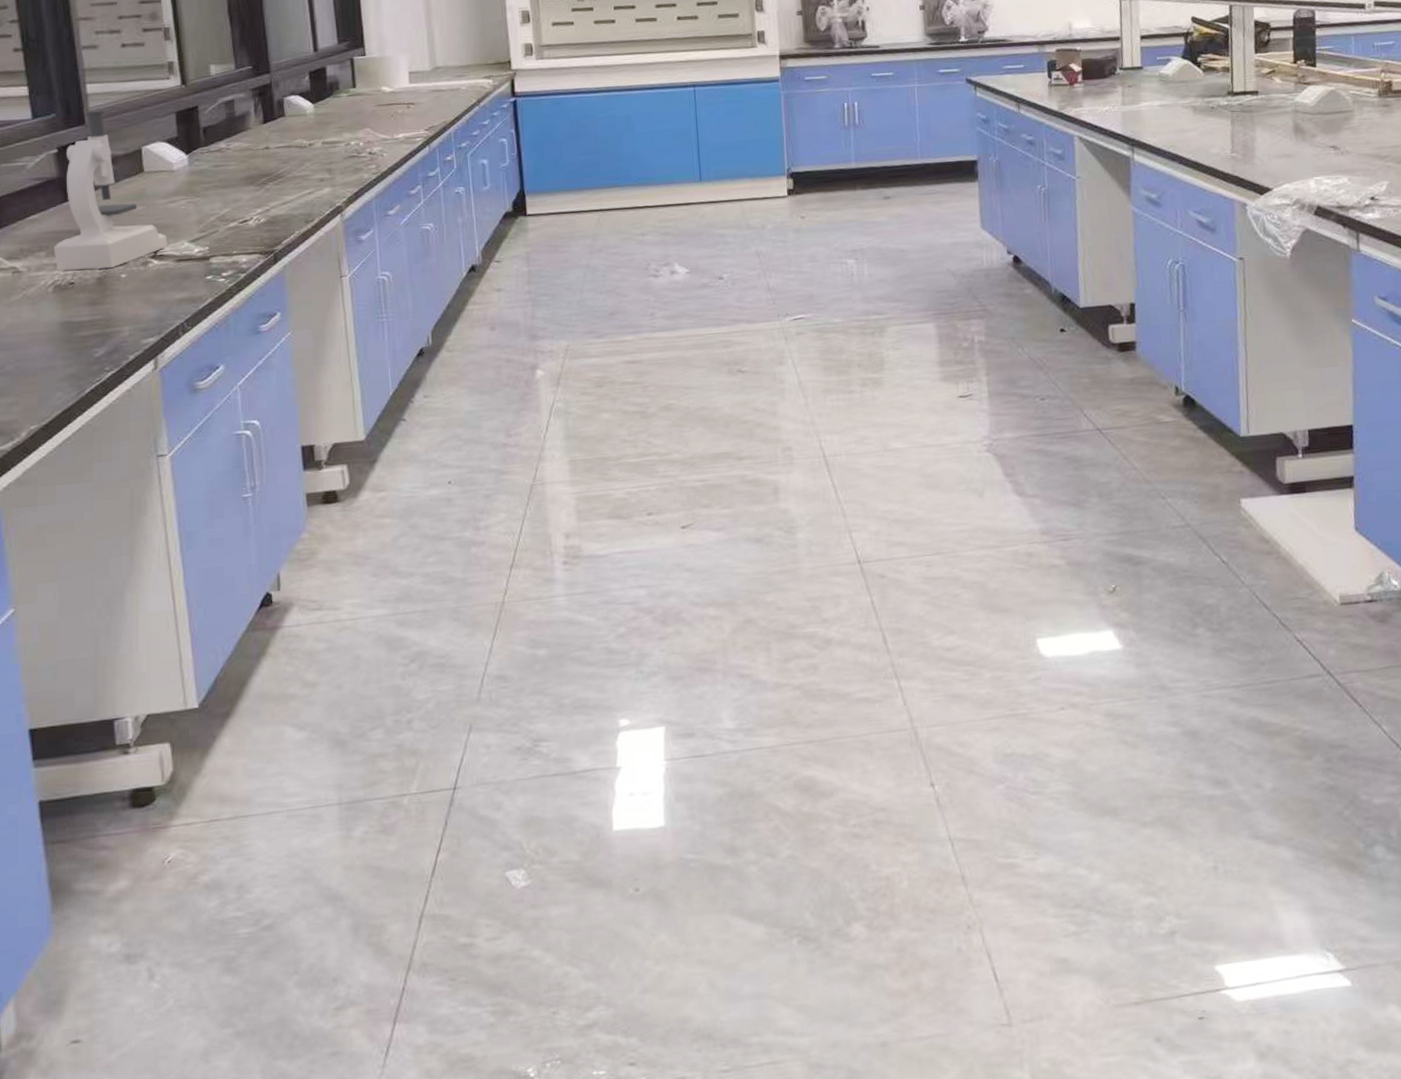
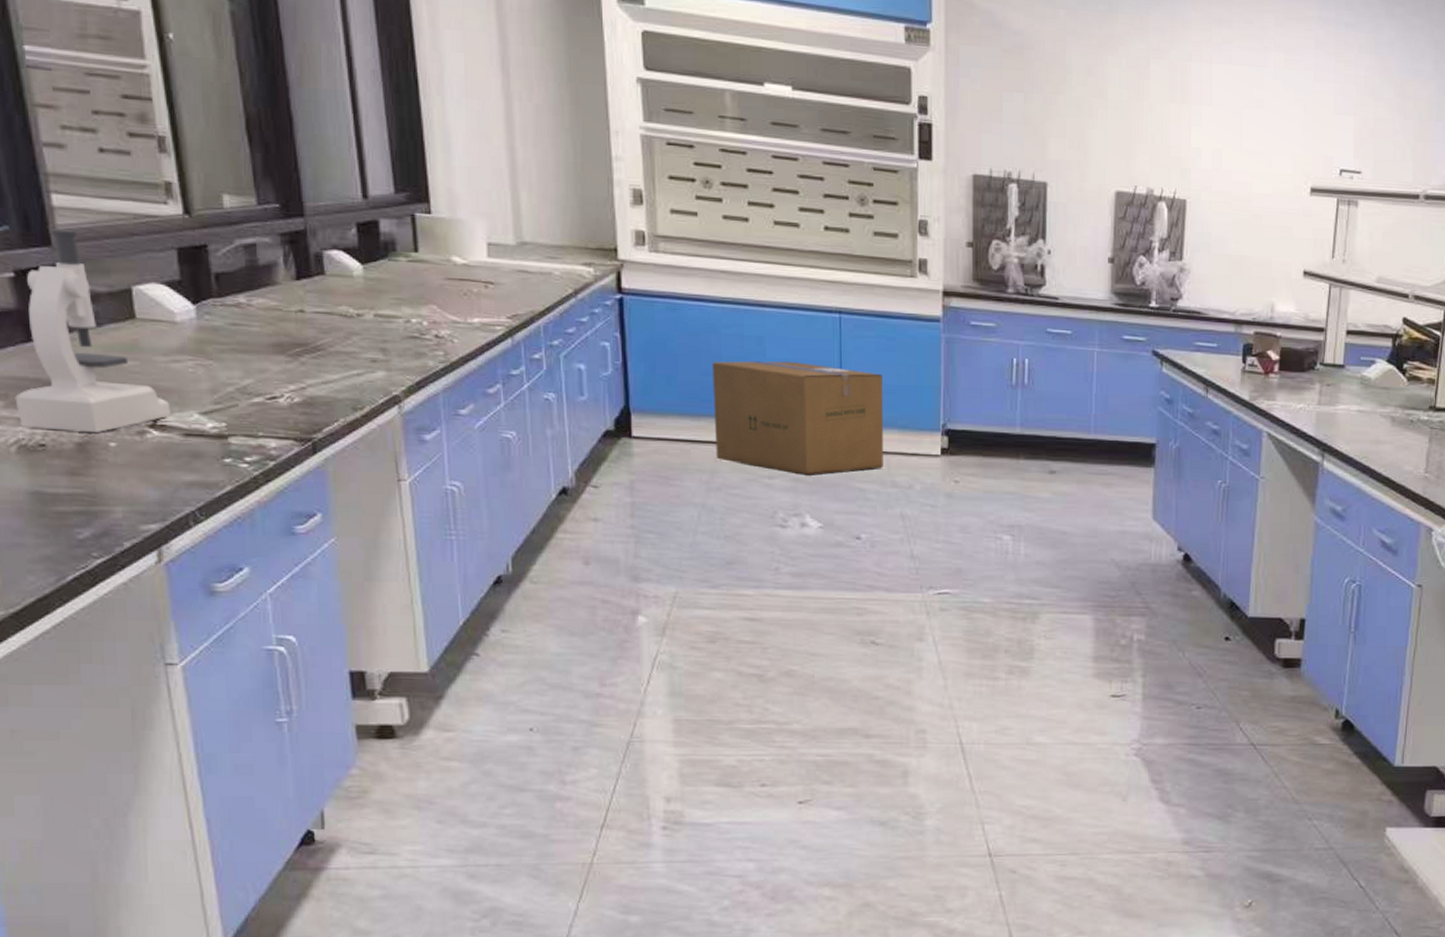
box: none [591,132,739,229] -> present [713,361,883,475]

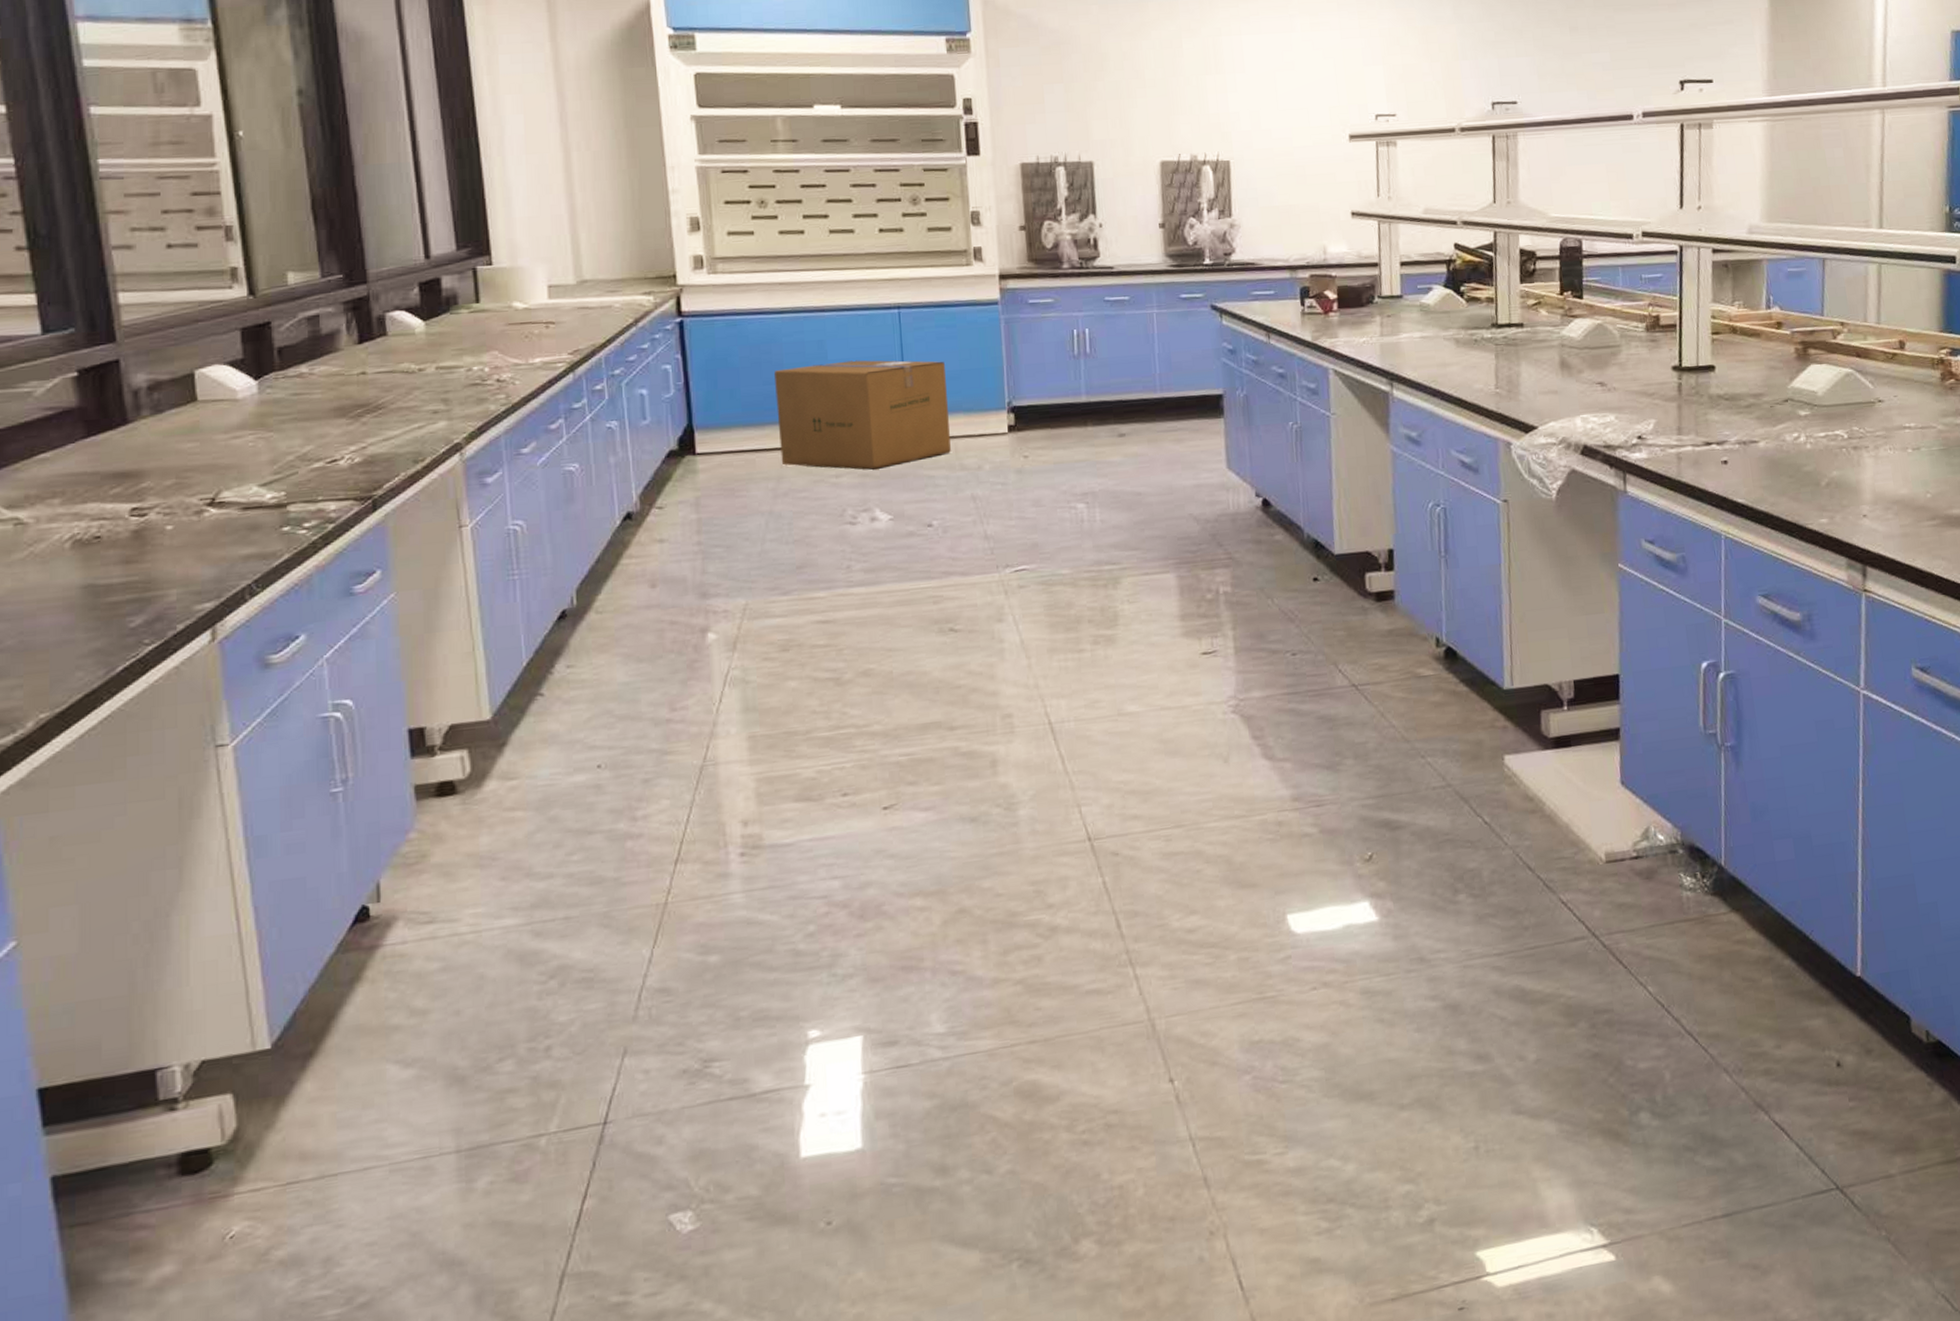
microscope: present [15,229,171,434] -> none [72,324,230,522]

